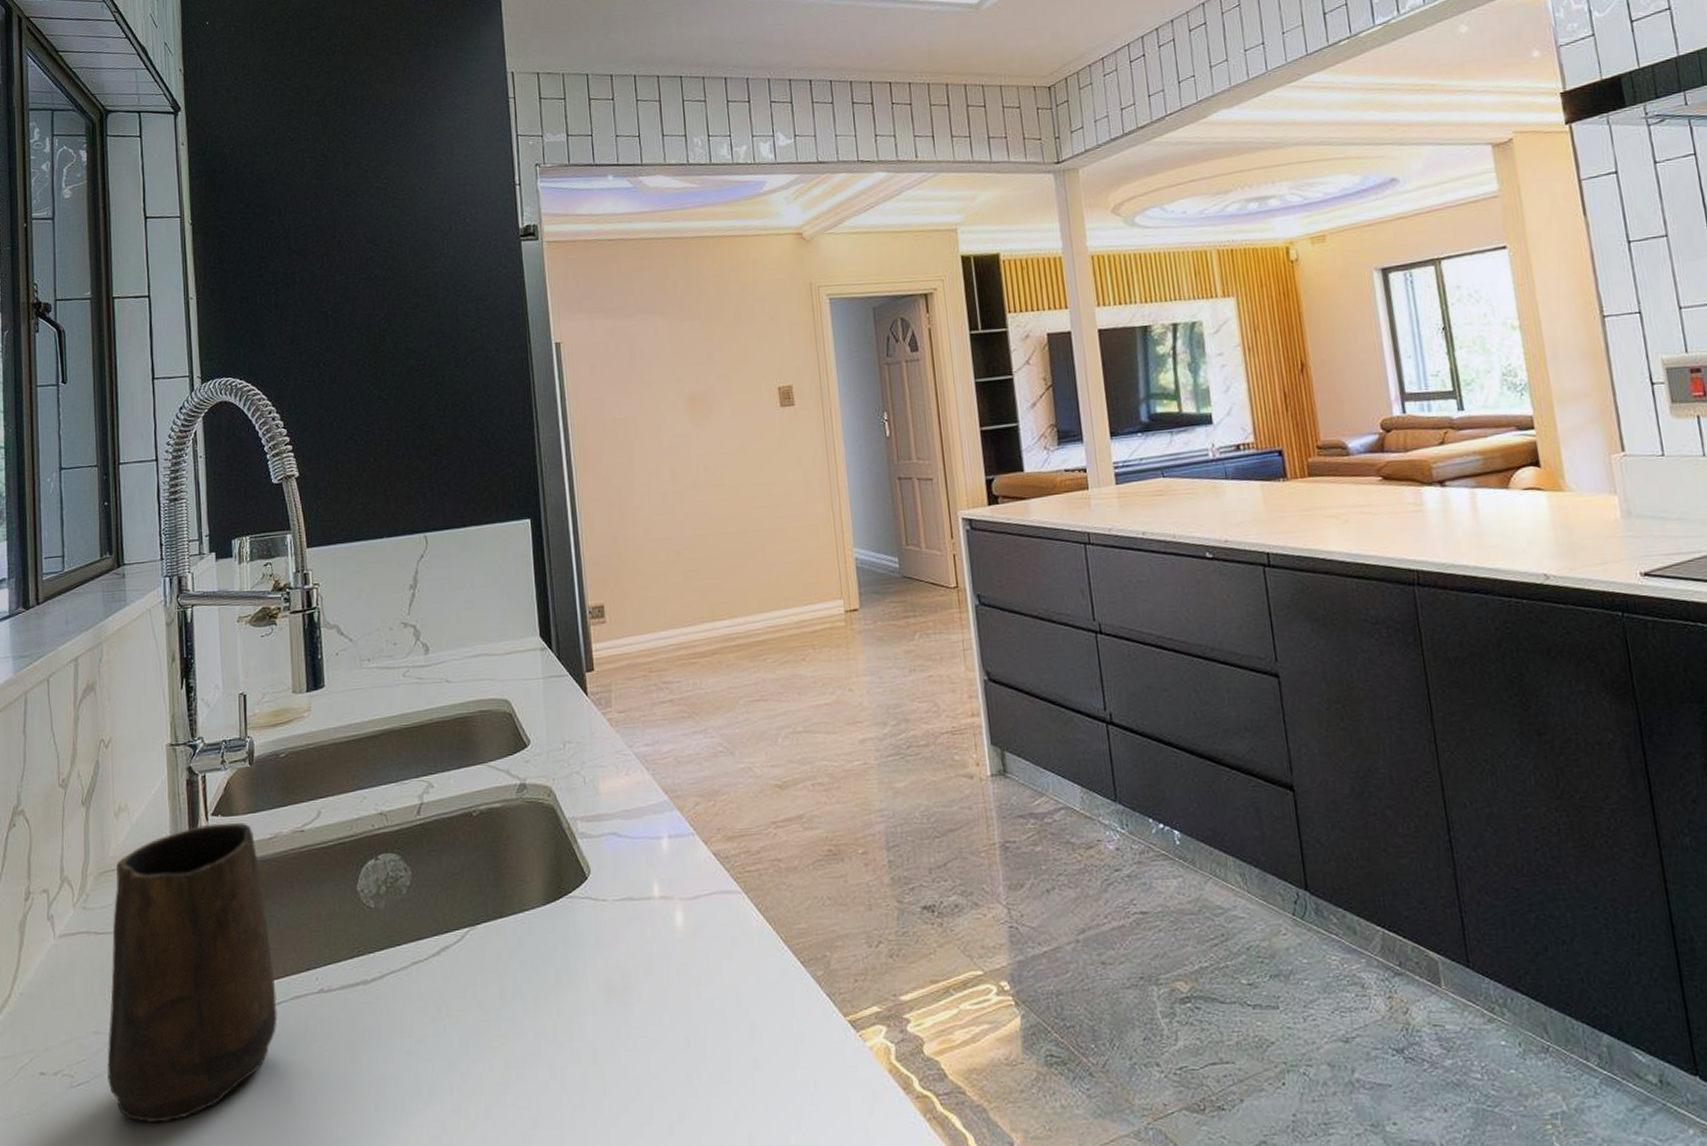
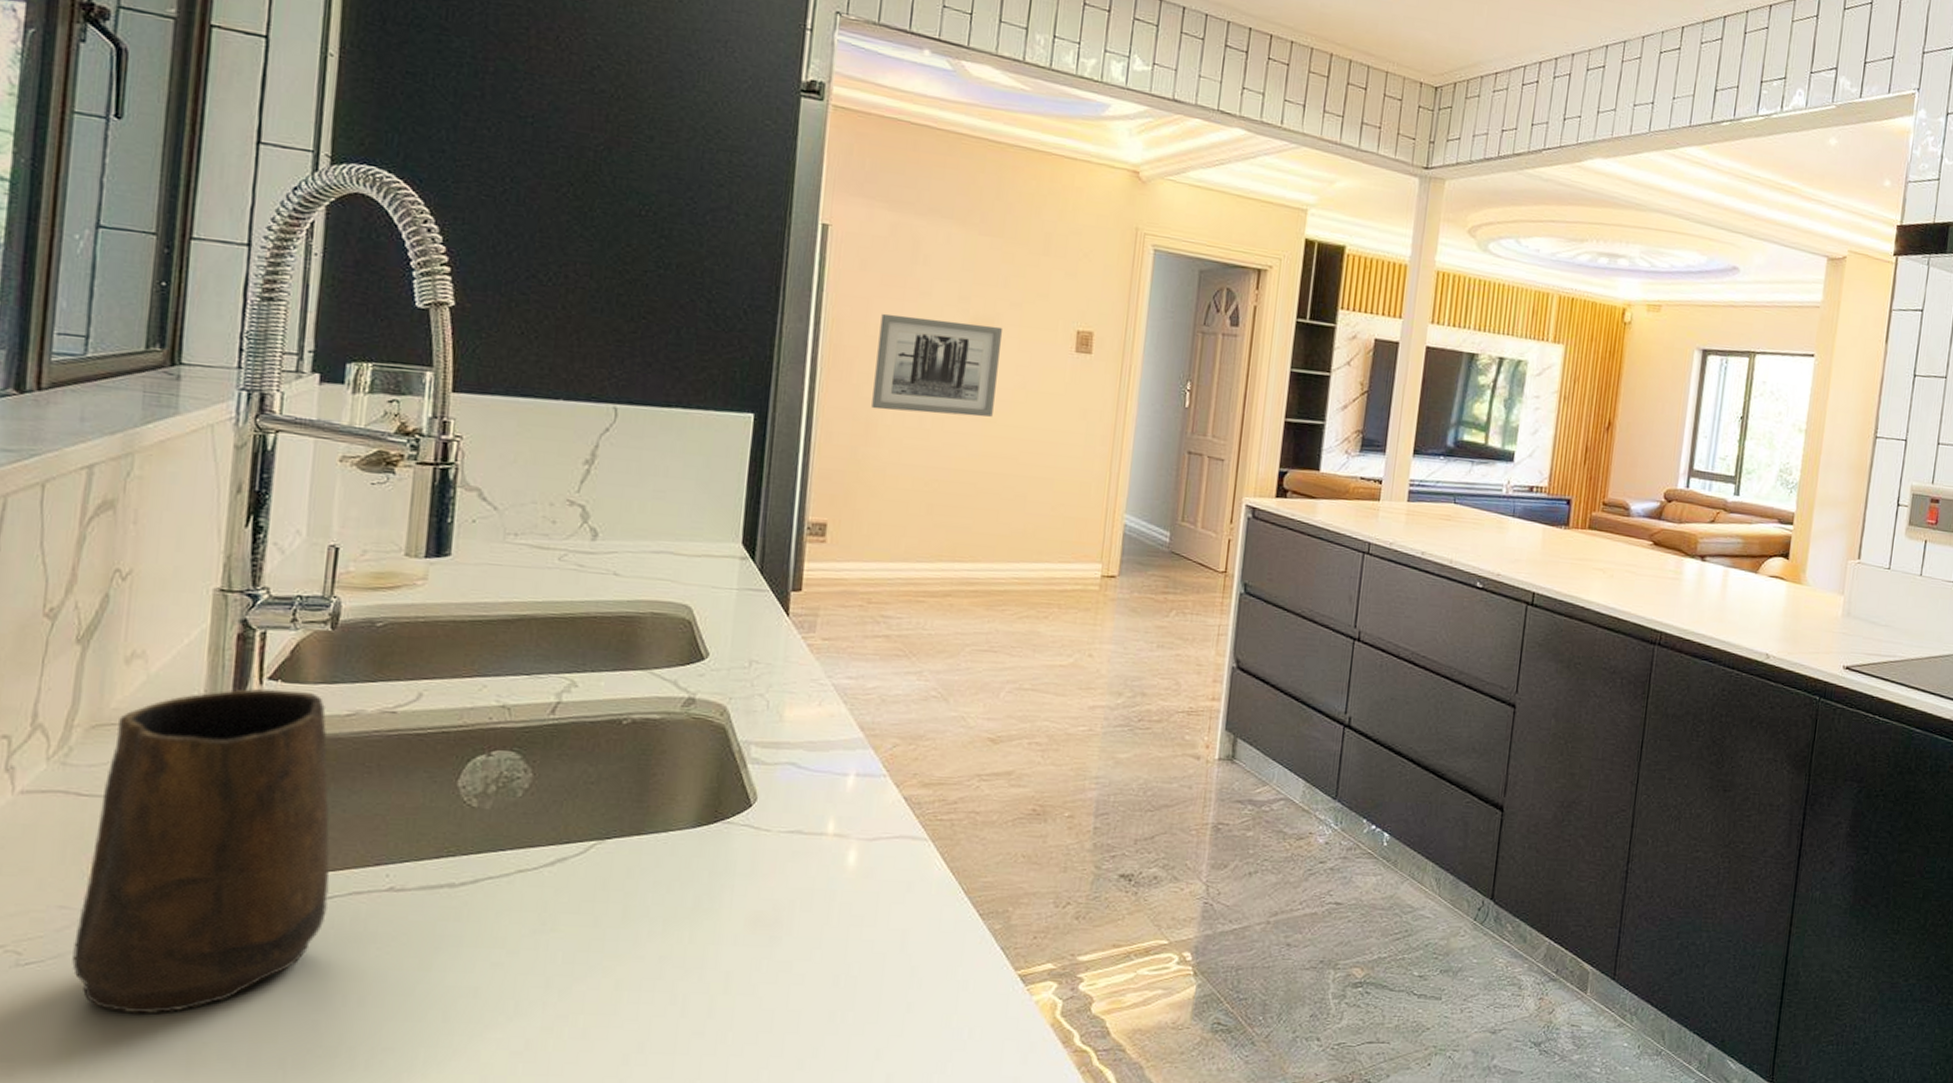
wall art: none [615,398,722,495] -> present [871,313,1002,417]

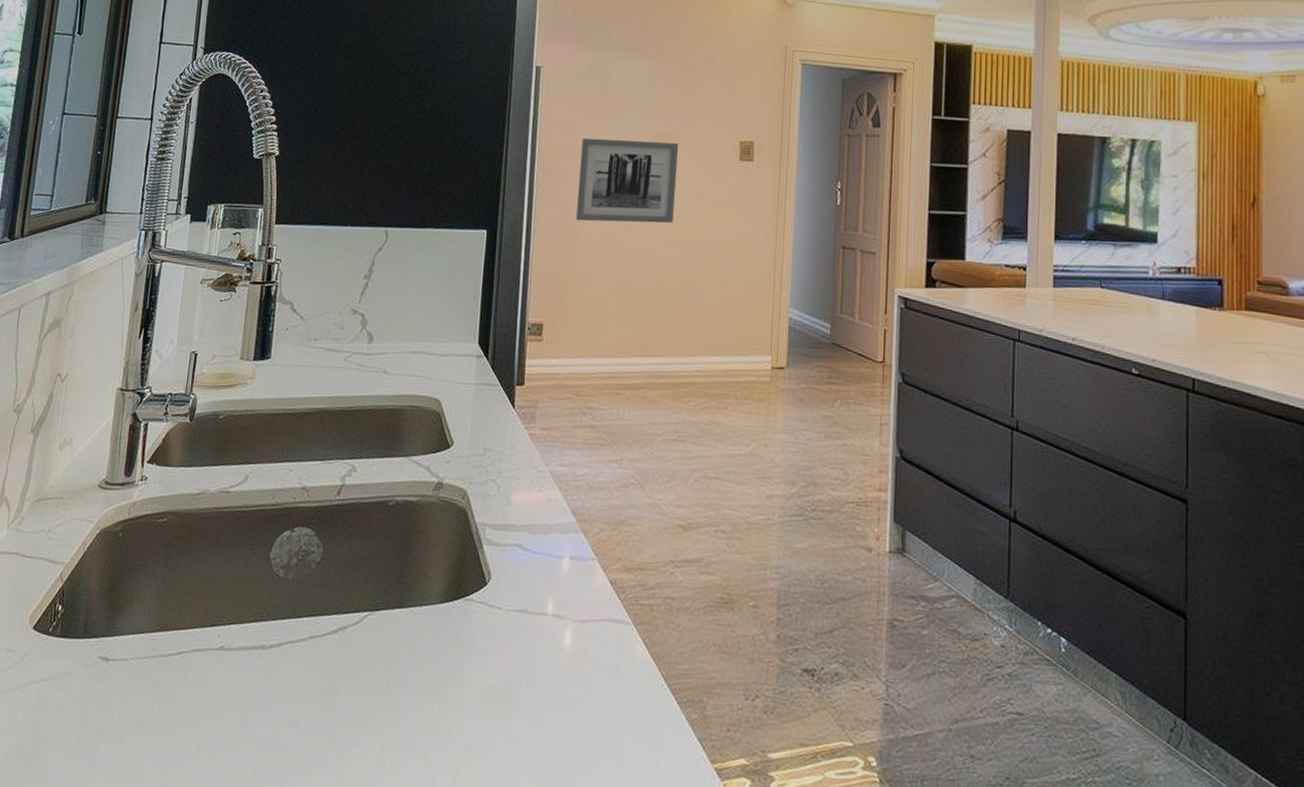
mug: present [72,689,330,1014] -> none [11,470,184,748]

